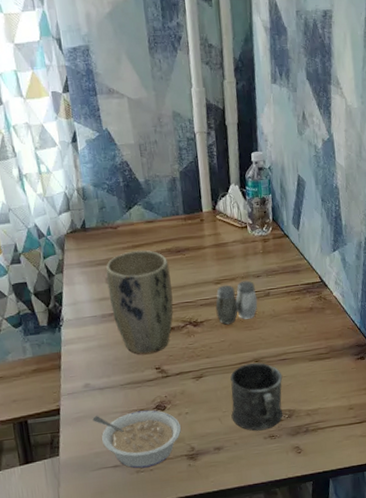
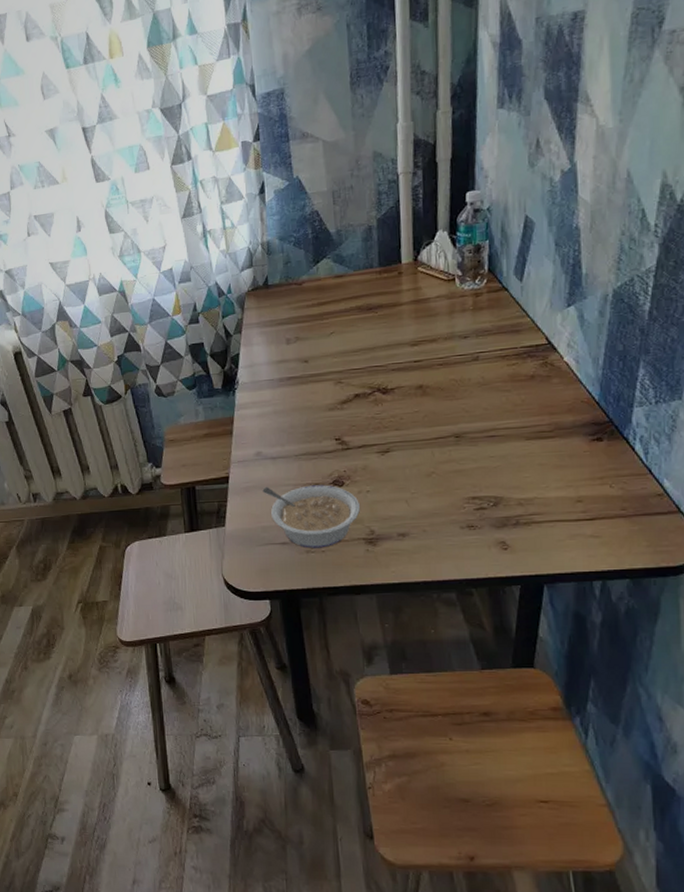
plant pot: present [106,250,174,355] -> none [287,308,360,423]
salt and pepper shaker: present [215,280,258,325] -> none [410,342,463,393]
mug: present [230,363,283,431] -> none [421,439,489,519]

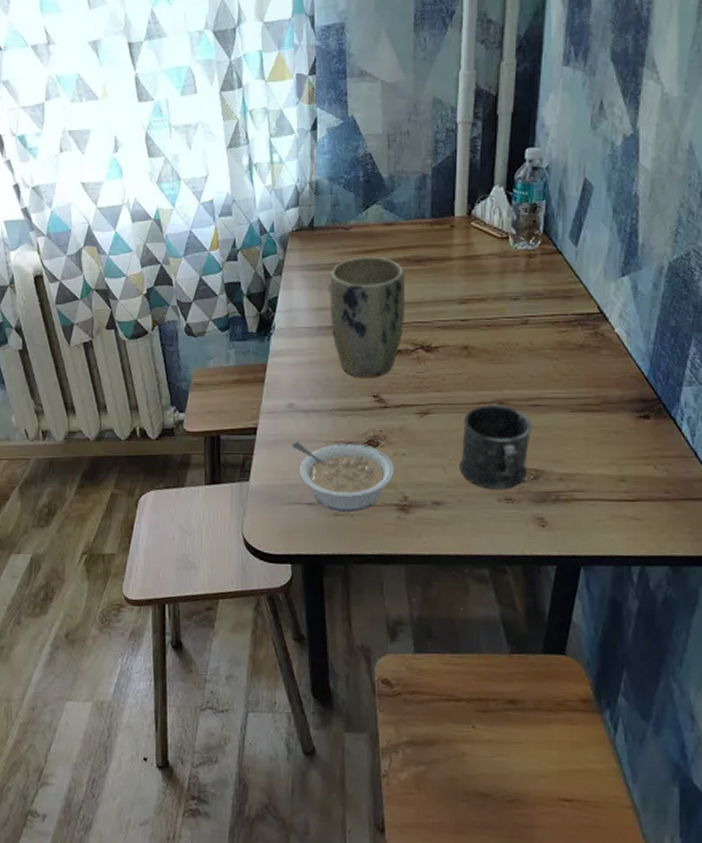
plant pot: none [287,308,360,423] -> present [329,256,405,378]
mug: none [421,439,489,519] -> present [459,405,532,490]

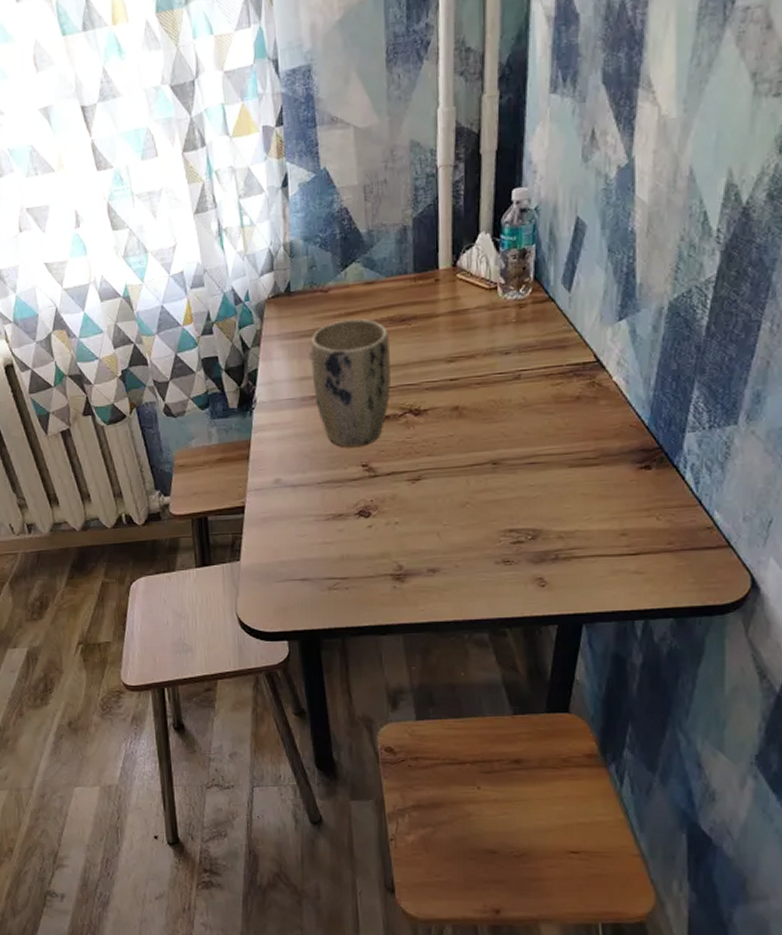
legume: present [292,441,395,512] -> none [281,515,389,585]
mug: present [459,405,532,490] -> none [454,466,529,553]

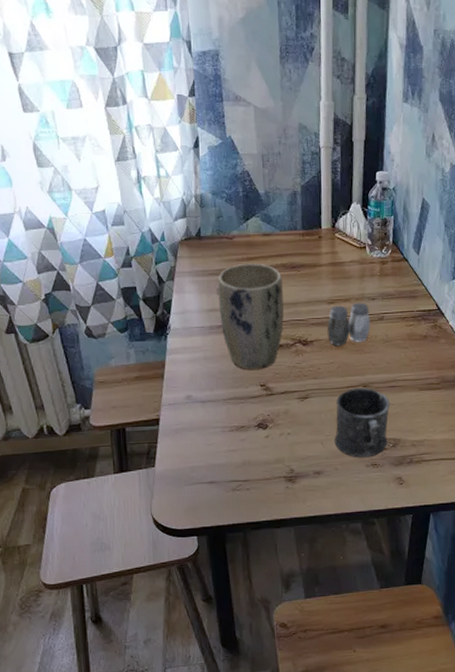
salt and pepper shaker: none [445,358,503,415] -> present [327,302,371,346]
mug: none [454,466,529,553] -> present [334,388,390,458]

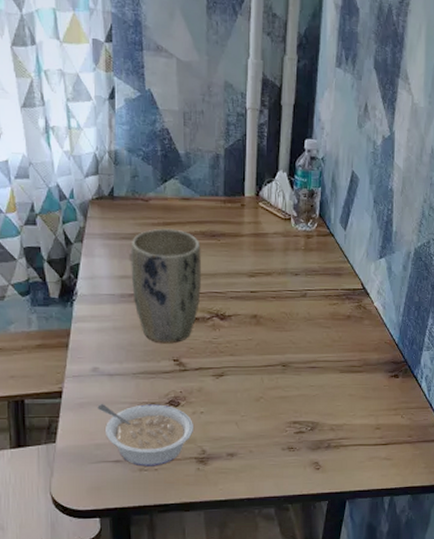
legume: none [192,427,282,487] -> present [97,403,194,467]
salt and pepper shaker: present [327,302,371,346] -> none [247,277,293,322]
mug: present [334,388,390,458] -> none [250,368,310,441]

